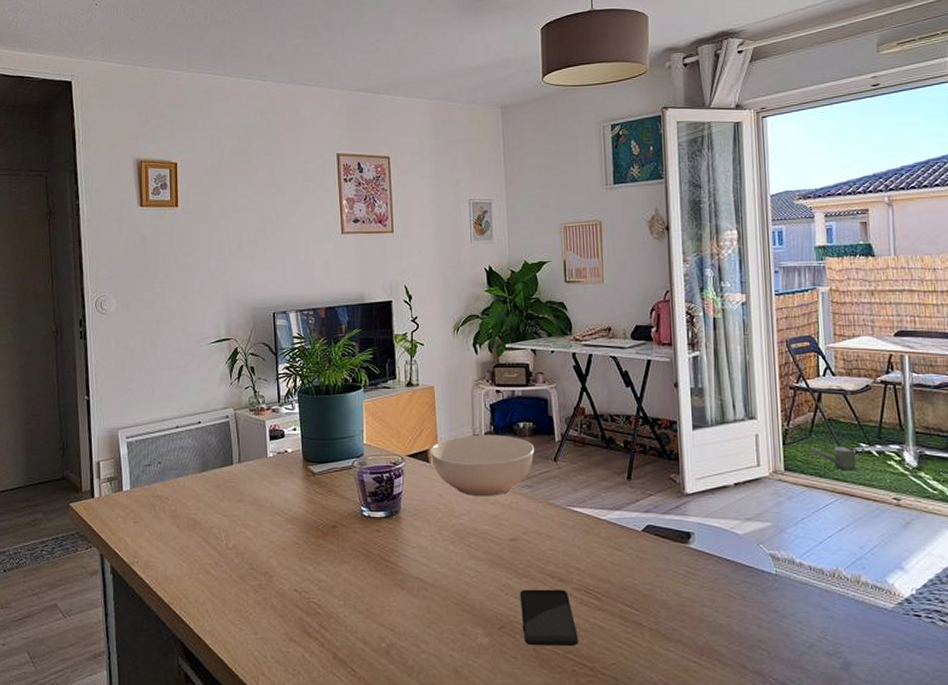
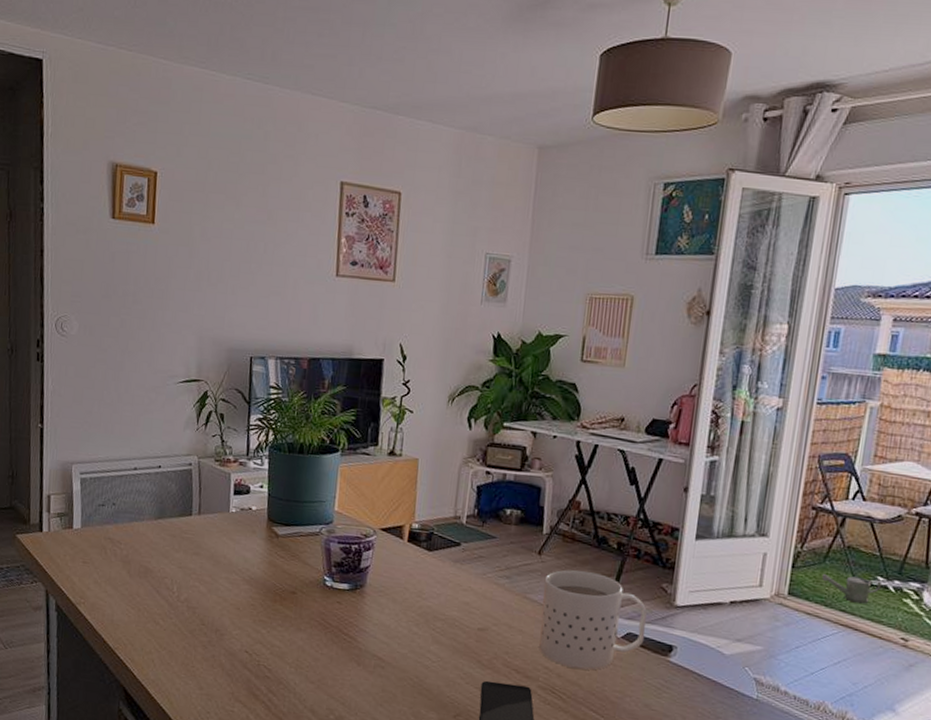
bowl: present [430,434,535,497] -> none [404,515,520,583]
mug: none [563,472,664,566] -> present [539,569,647,670]

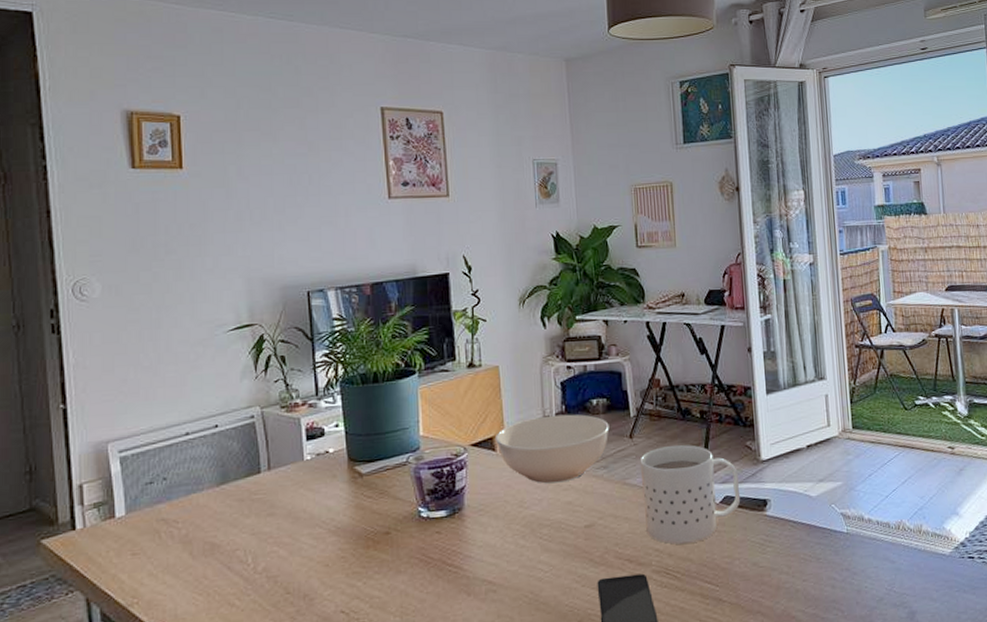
bowl: none [404,515,520,583] -> present [496,414,609,484]
watering can: present [821,573,882,604] -> none [875,400,924,424]

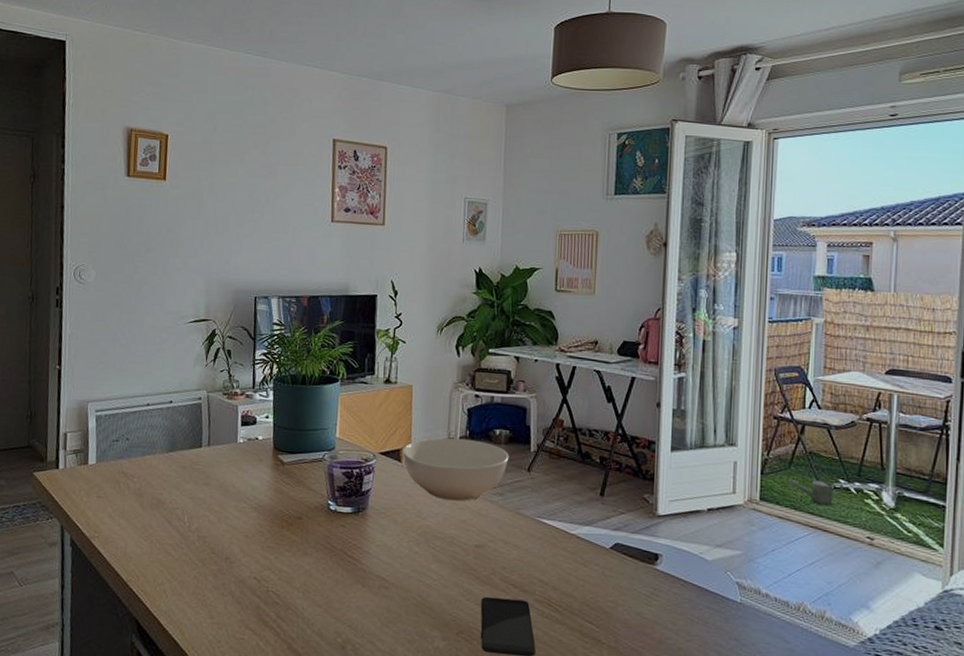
mug: present [640,445,741,545] -> none [533,485,632,582]
watering can: none [875,400,924,424] -> present [788,478,844,506]

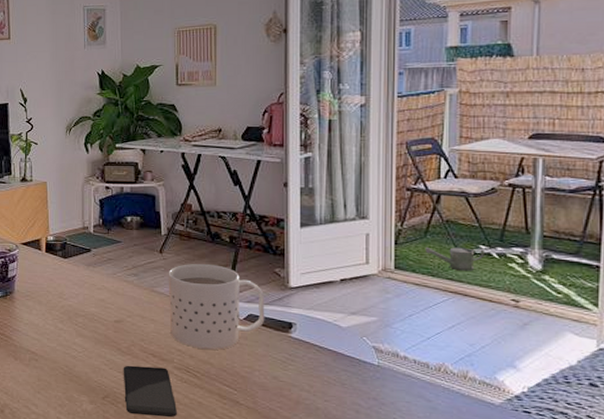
bowl: present [402,437,509,501] -> none [42,226,141,283]
mug: none [533,485,632,582] -> present [168,264,265,350]

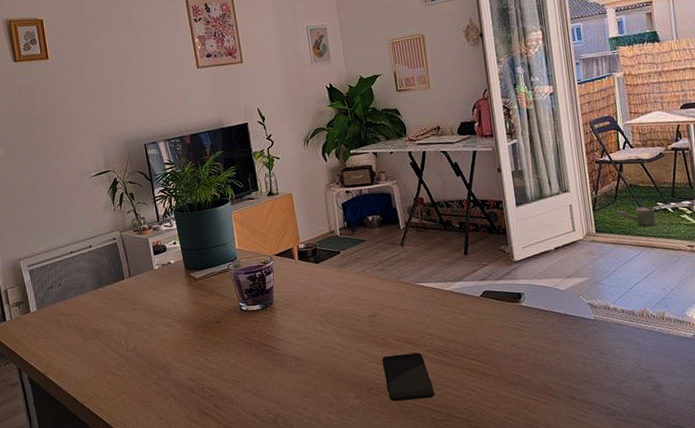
mug: present [168,264,265,350] -> none [410,250,498,330]

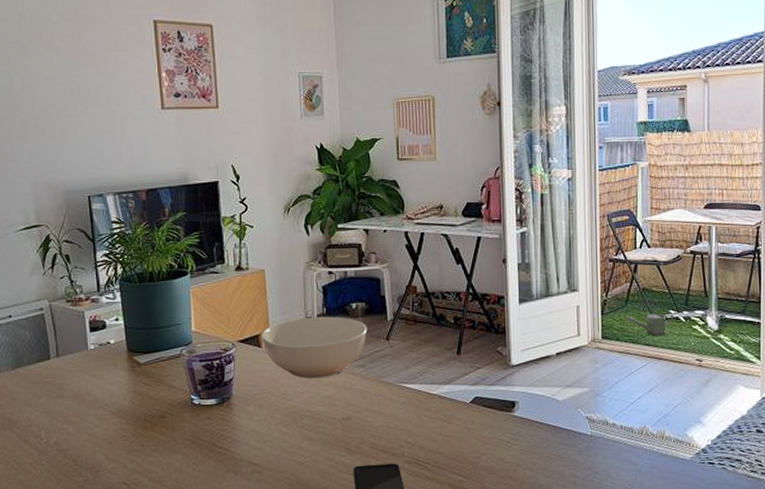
bowl: none [293,228,384,284] -> present [261,316,367,379]

